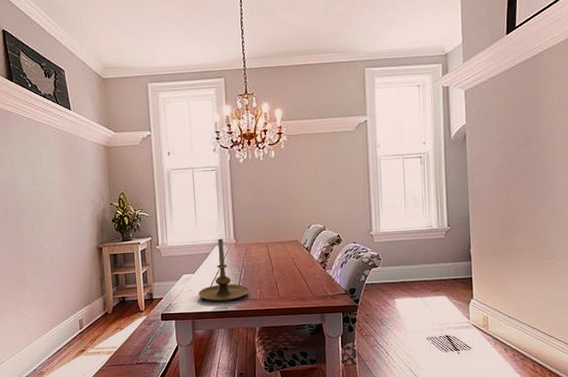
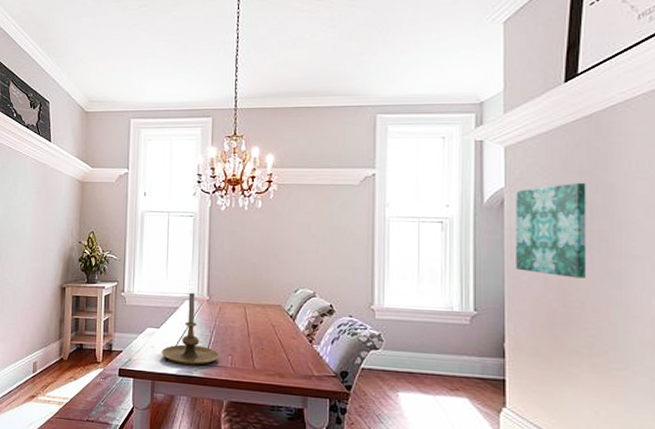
wall art: none [474,116,526,193] -> present [516,182,587,278]

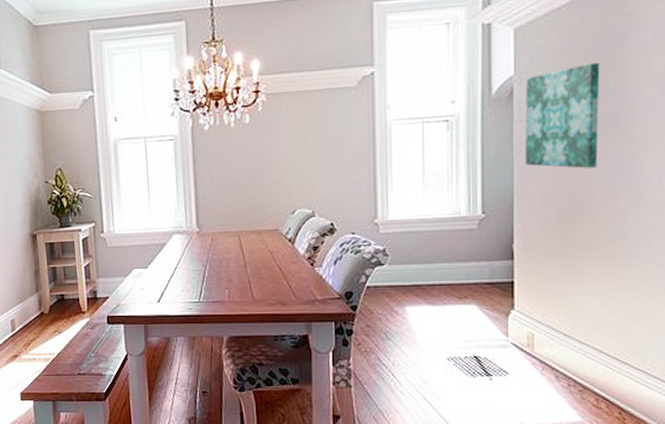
candle holder: present [162,292,220,365] -> none [152,225,215,303]

